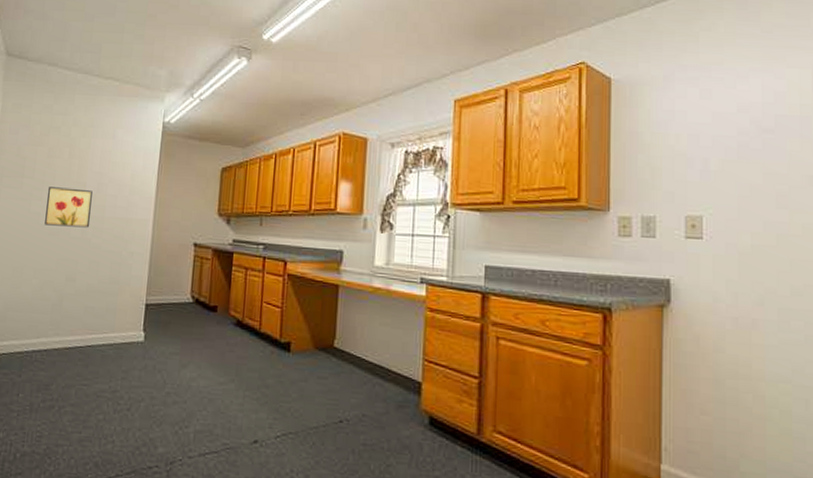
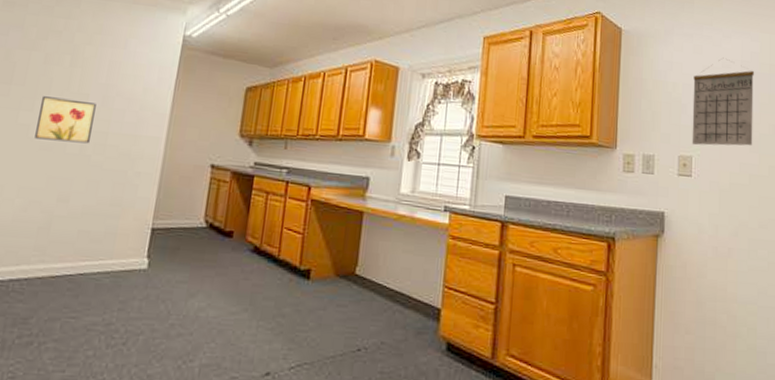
calendar: none [701,101,781,204] -> present [692,58,755,146]

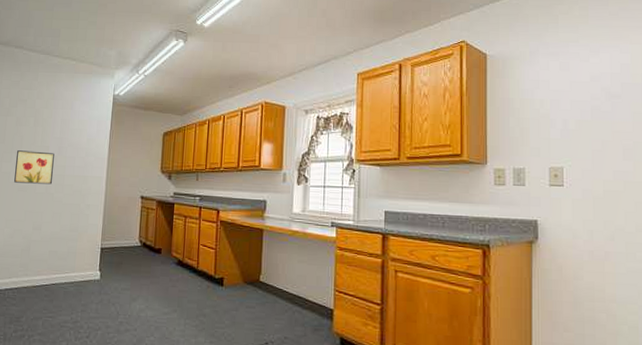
calendar: present [692,58,755,146] -> none [561,72,627,157]

